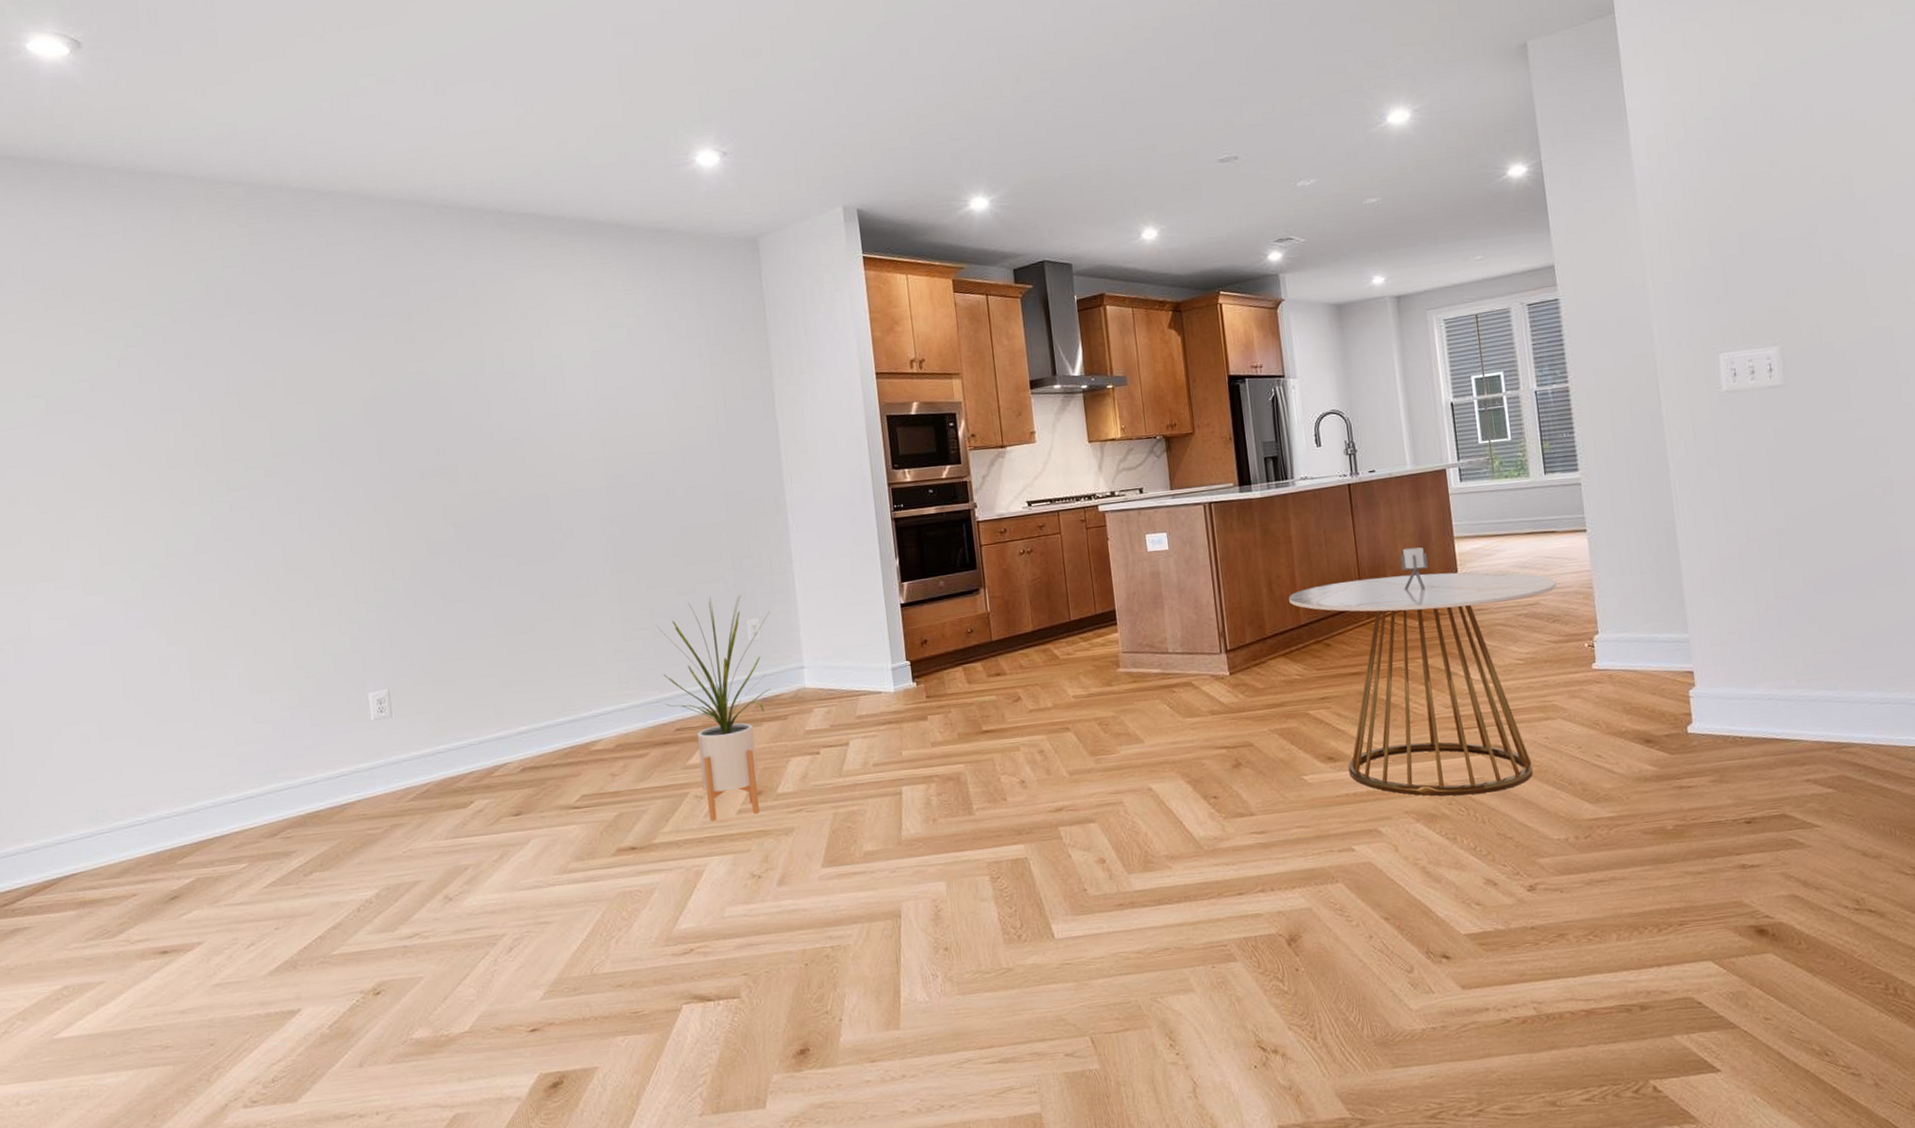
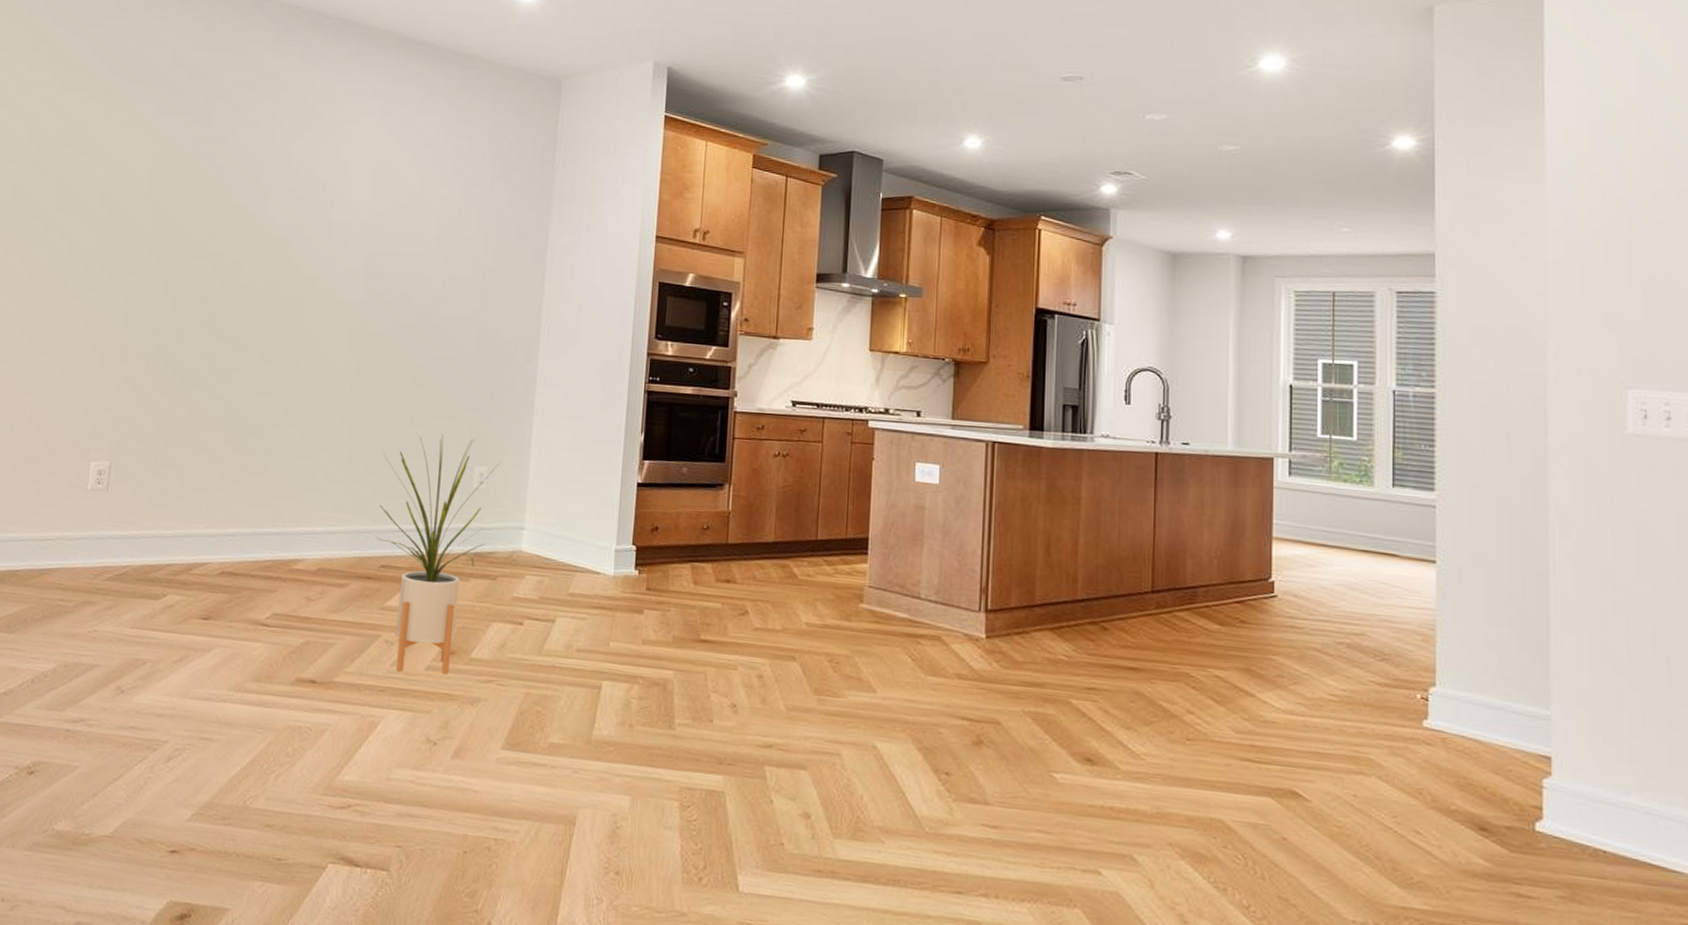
side table: present [1289,547,1557,796] -> none [1068,538,1391,846]

